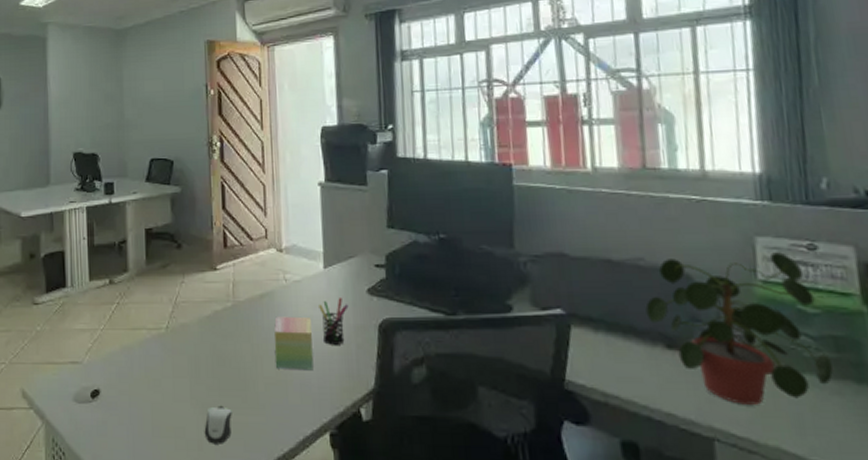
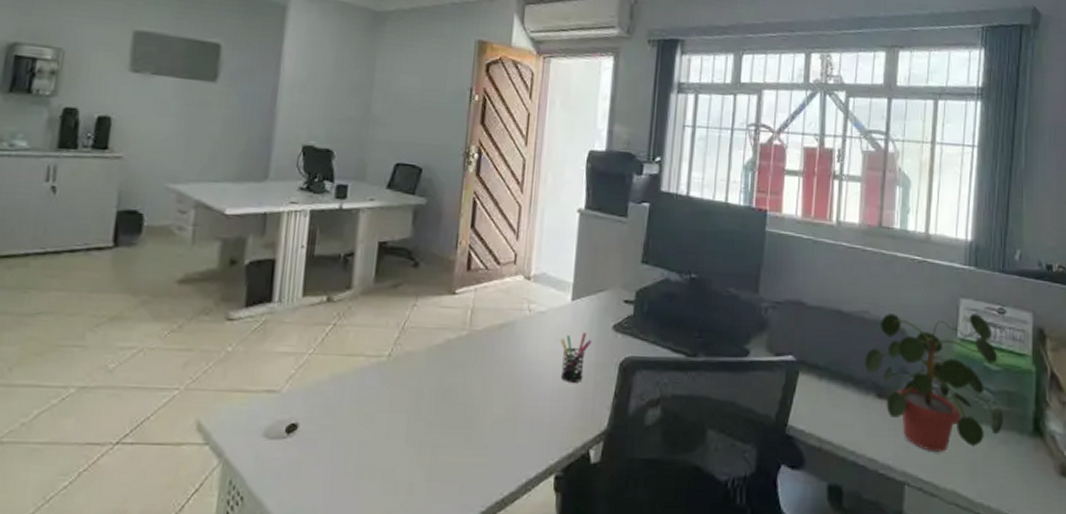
computer mouse: present [204,405,232,444] -> none [417,444,452,488]
sticky notes: present [274,316,314,371] -> none [506,349,551,409]

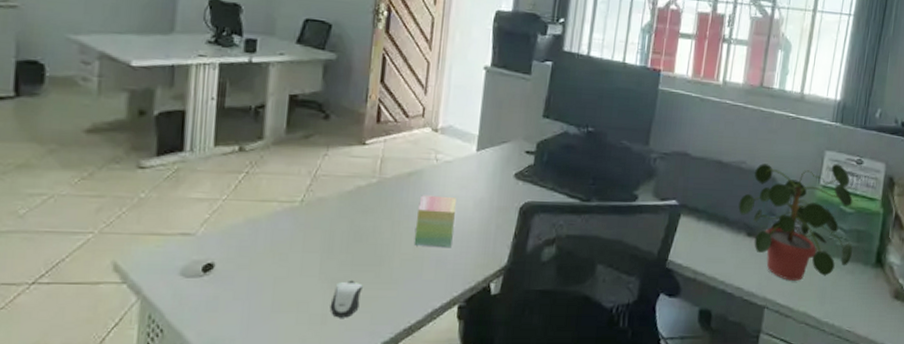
computer mouse: none [417,444,452,488] -> present [330,280,363,318]
sticky notes: none [506,349,551,409] -> present [414,195,456,248]
pen holder: present [561,331,592,383] -> none [466,179,495,225]

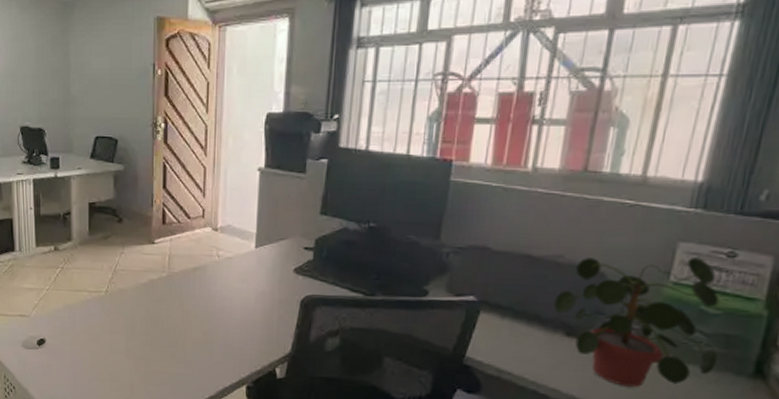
computer mouse: present [330,280,363,318] -> none [136,358,162,389]
sticky notes: present [414,195,456,248] -> none [202,287,239,335]

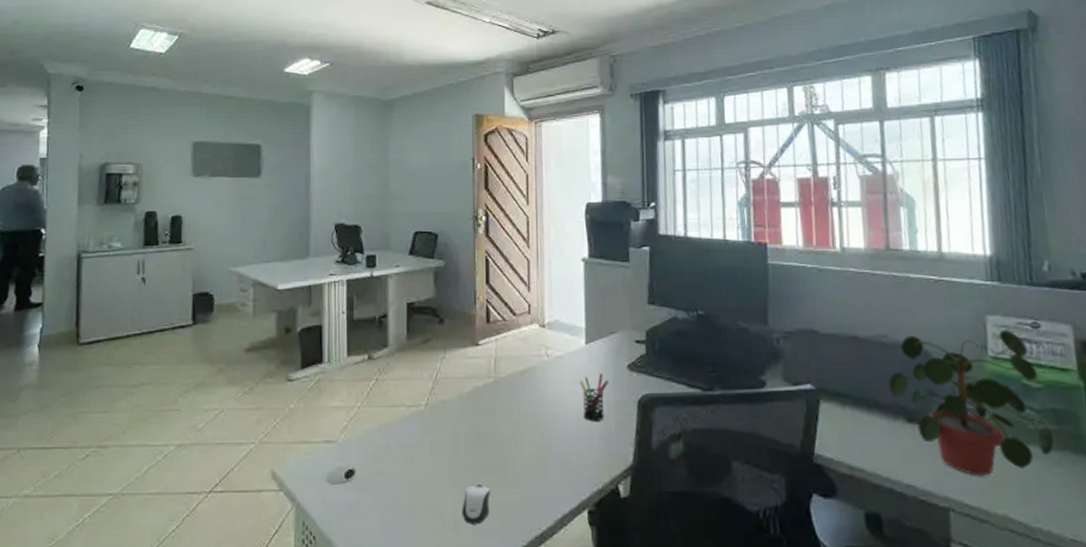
computer mouse: none [136,358,162,389] -> present [461,483,491,524]
pen holder: none [247,274,275,315] -> present [580,372,609,421]

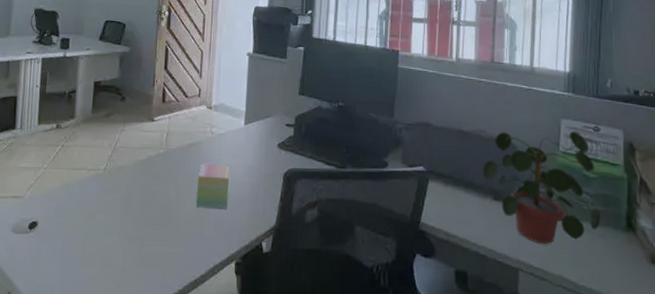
computer mouse: present [461,483,491,524] -> none [128,237,155,271]
sticky notes: none [535,392,573,447] -> present [195,163,229,210]
pen holder: present [580,372,609,421] -> none [237,149,261,189]

